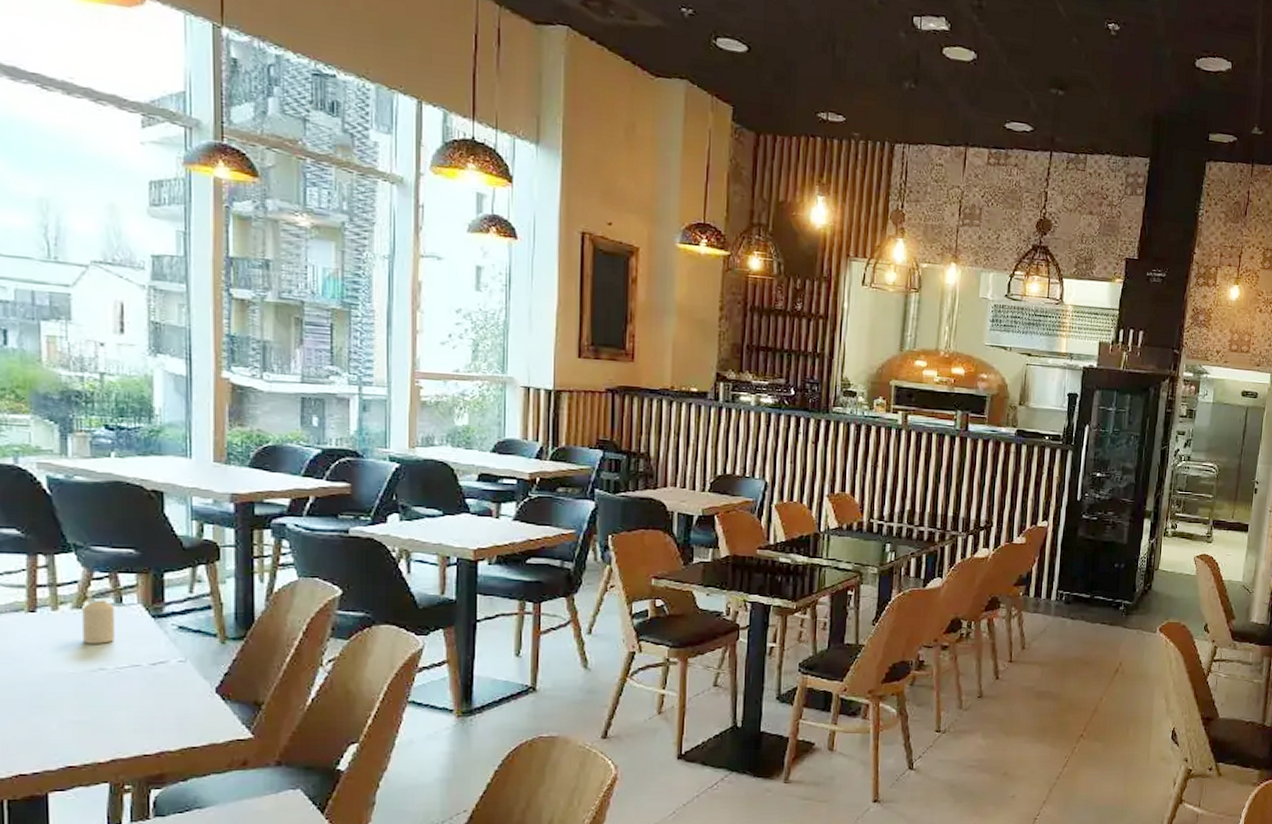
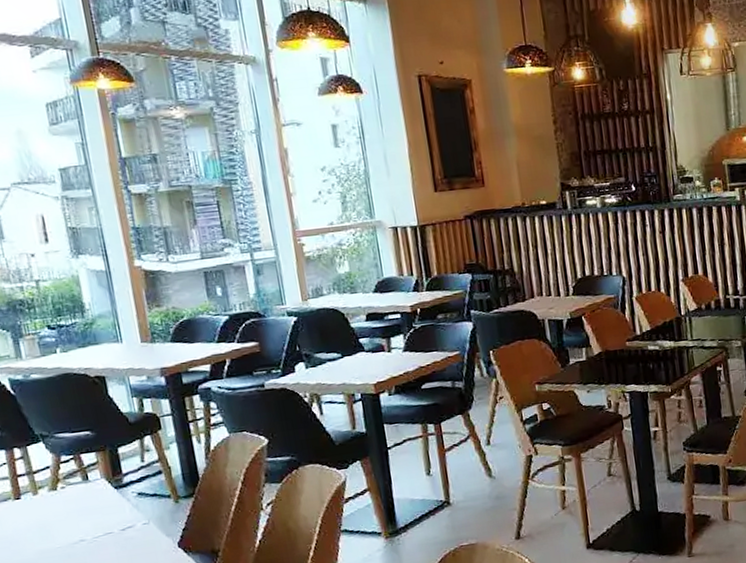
candle: present [82,600,116,644] -> none [57,479,88,520]

